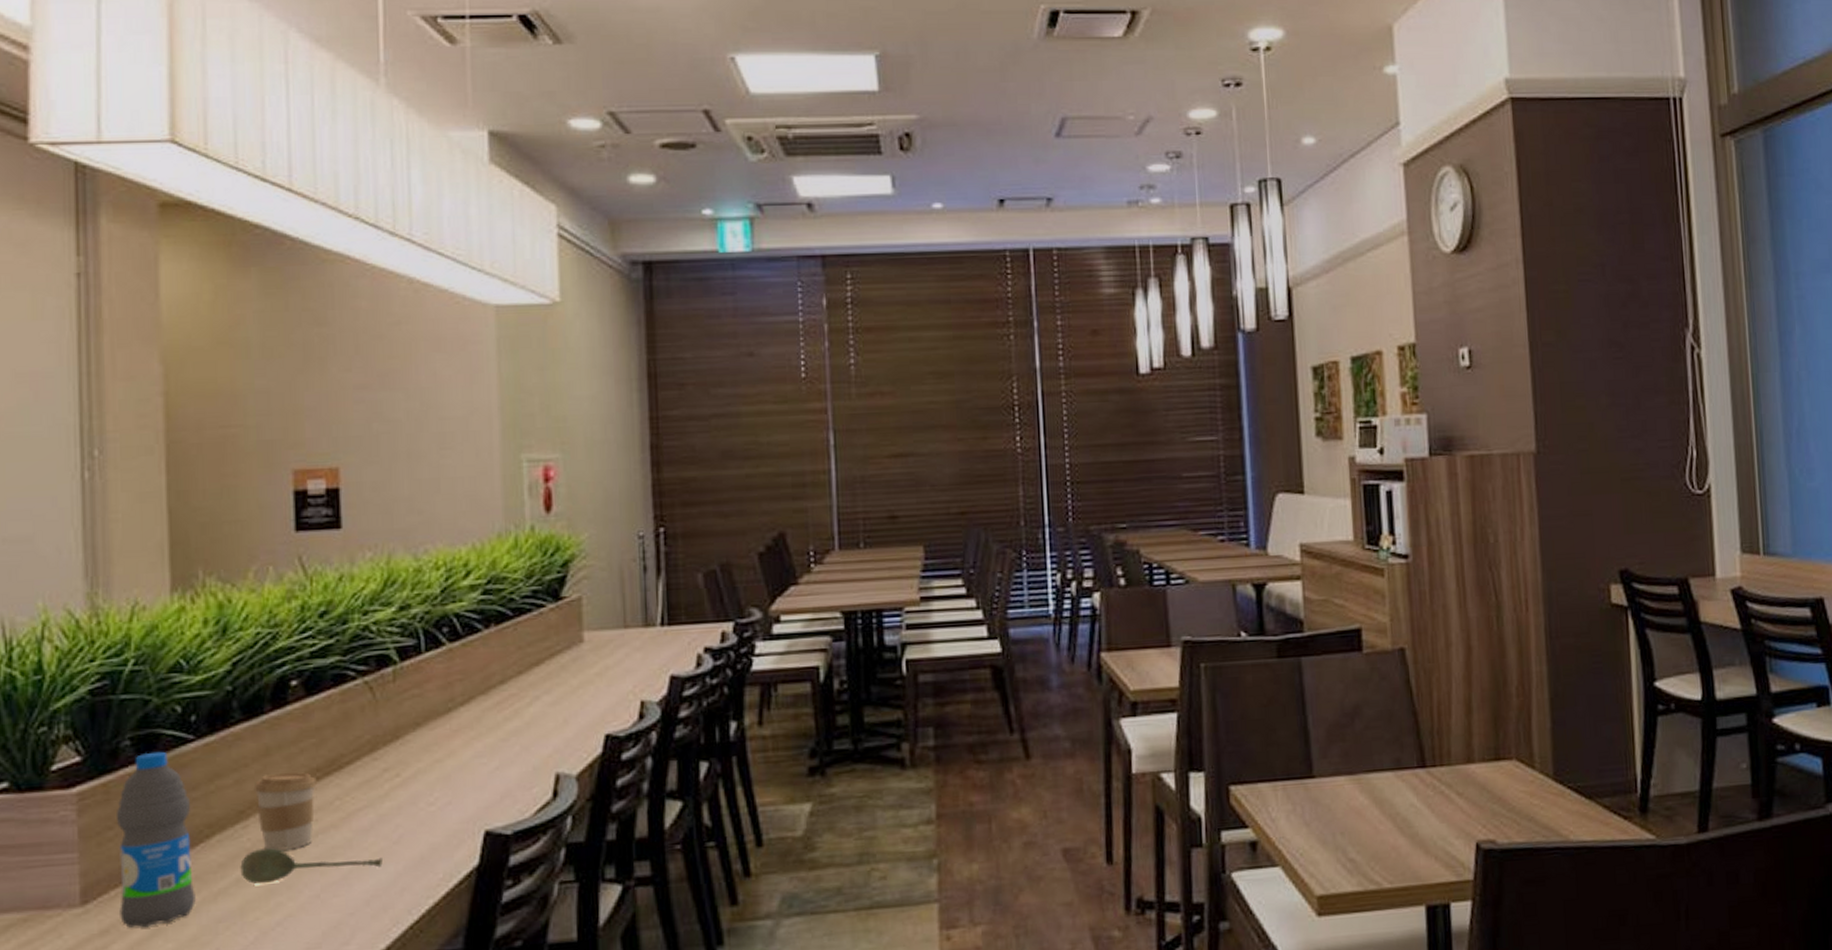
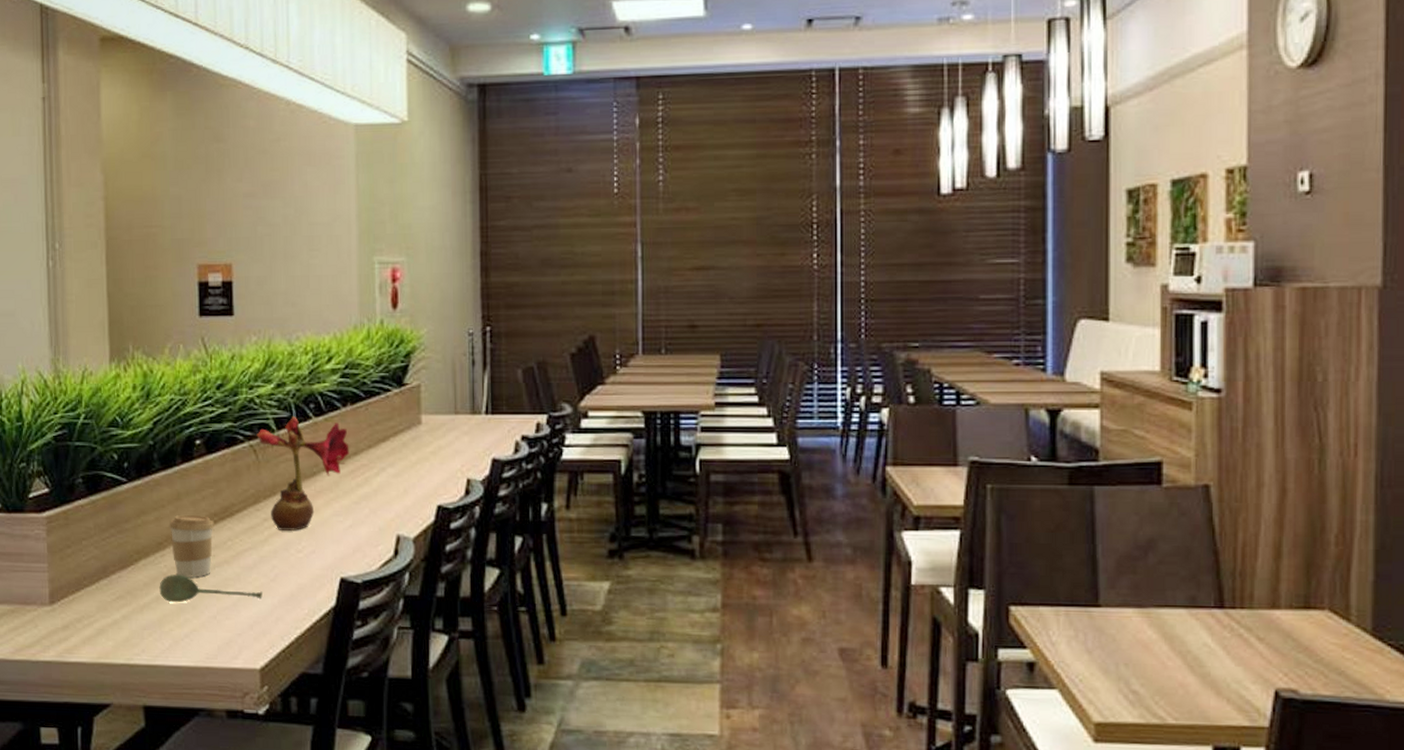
water bottle: present [115,751,196,928] -> none [72,489,128,627]
flower: none [373,642,494,781] -> present [256,415,350,531]

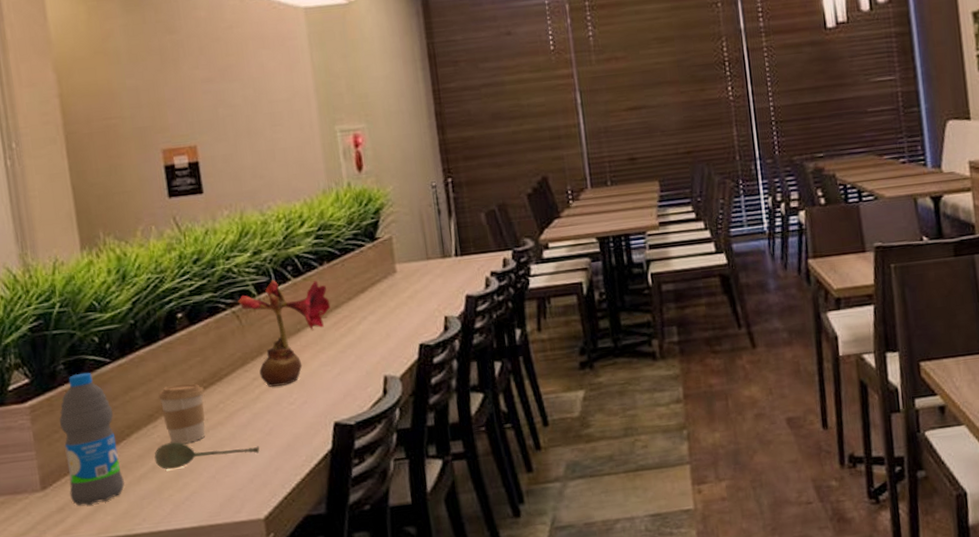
water bottle: none [72,489,128,627] -> present [59,372,125,506]

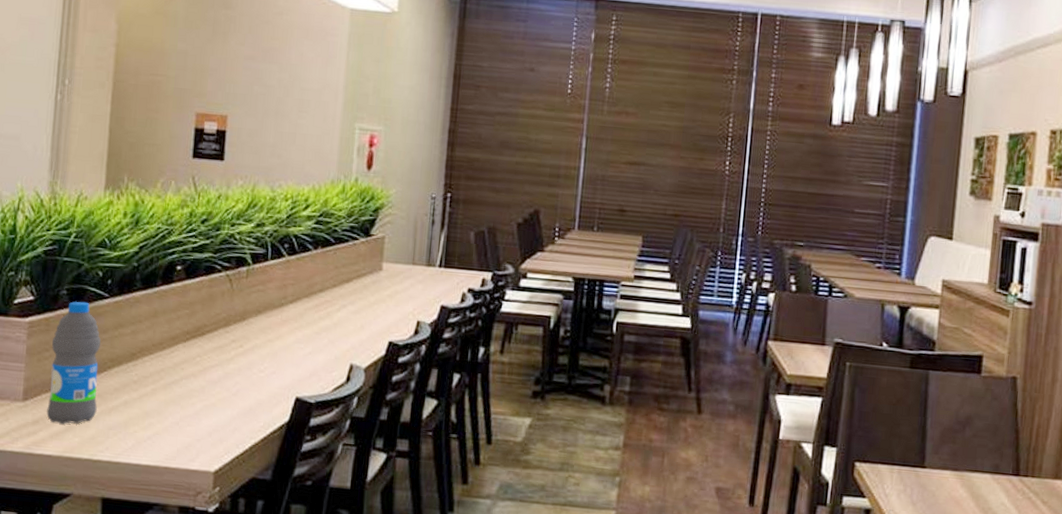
soupspoon: present [154,442,260,470] -> none [128,382,225,411]
coffee cup: present [158,383,206,444] -> none [143,330,186,387]
flower: present [237,279,331,387] -> none [233,252,316,353]

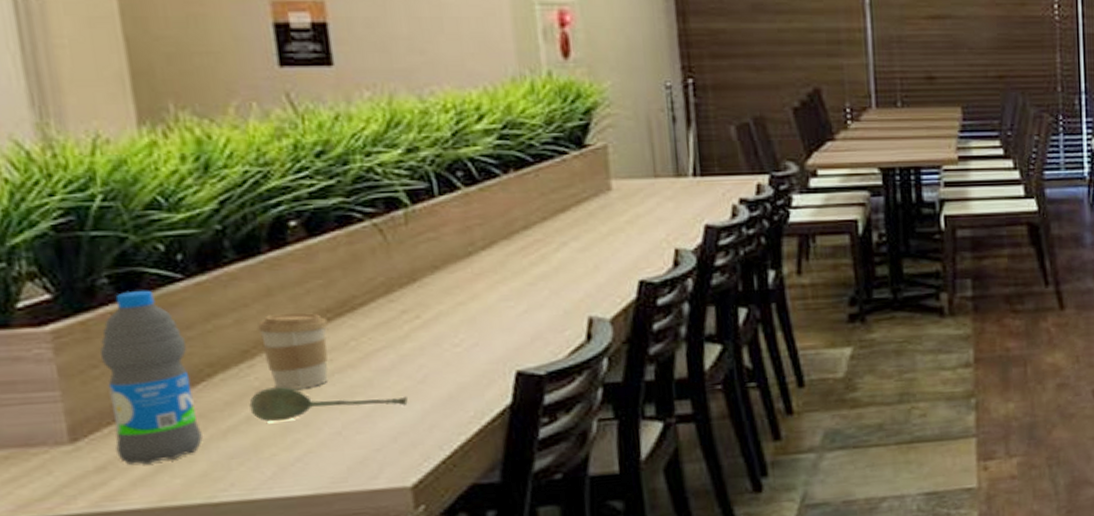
soupspoon: none [128,382,225,411] -> present [249,387,409,422]
coffee cup: none [143,330,186,387] -> present [256,313,328,390]

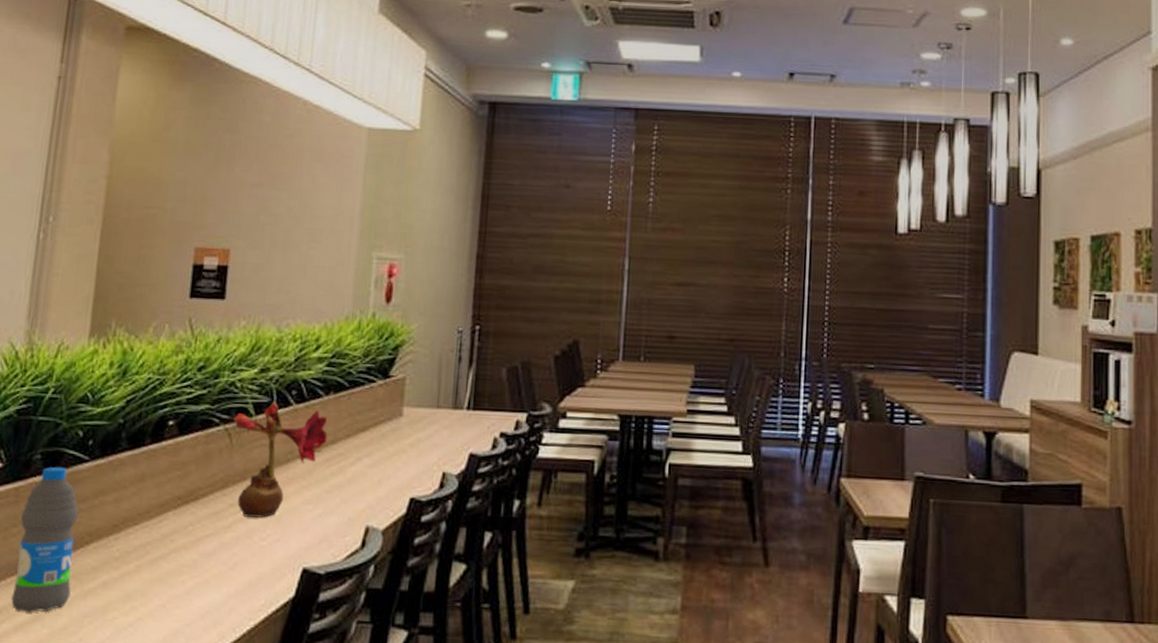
soupspoon: present [249,387,409,422] -> none [107,559,220,590]
coffee cup: present [256,313,328,390] -> none [127,496,177,563]
flower: none [381,186,517,323] -> present [233,401,328,518]

